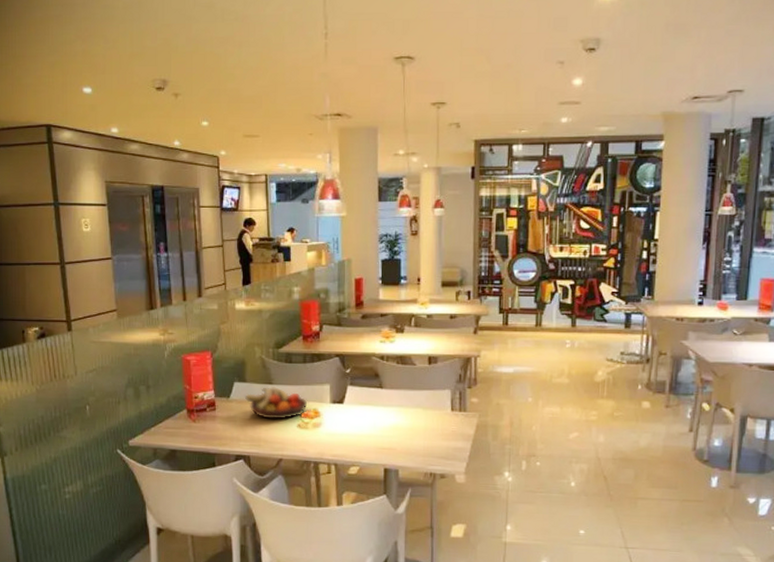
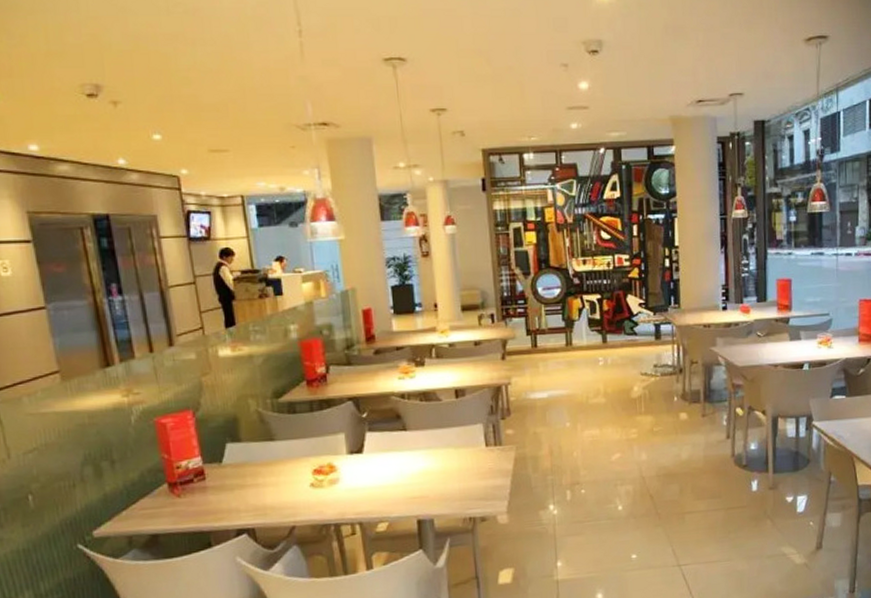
fruit bowl: present [245,386,308,420] -> none [242,442,320,482]

